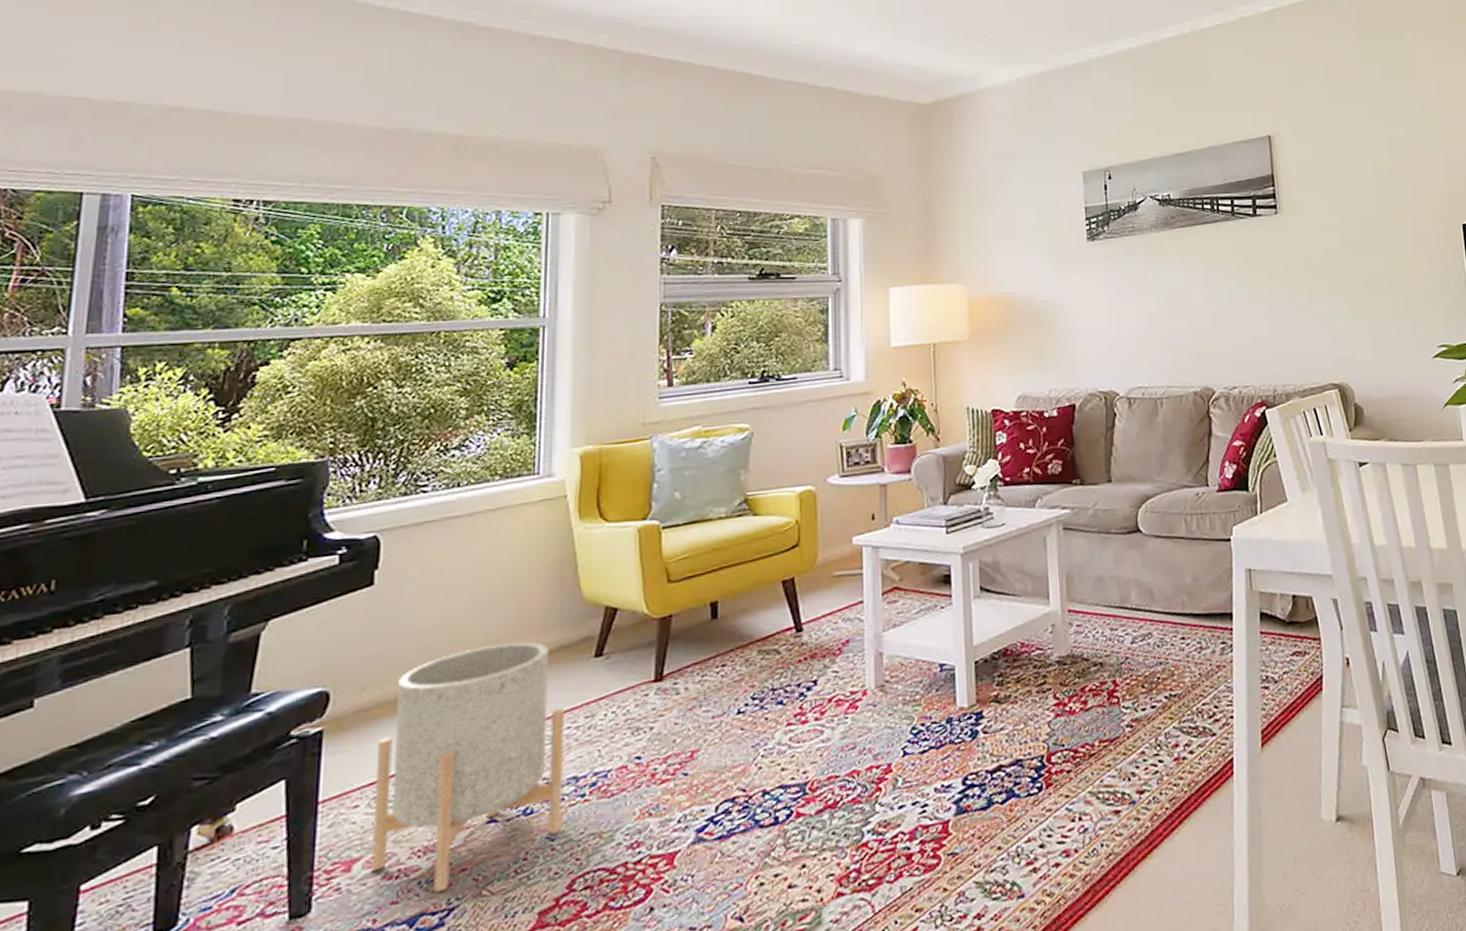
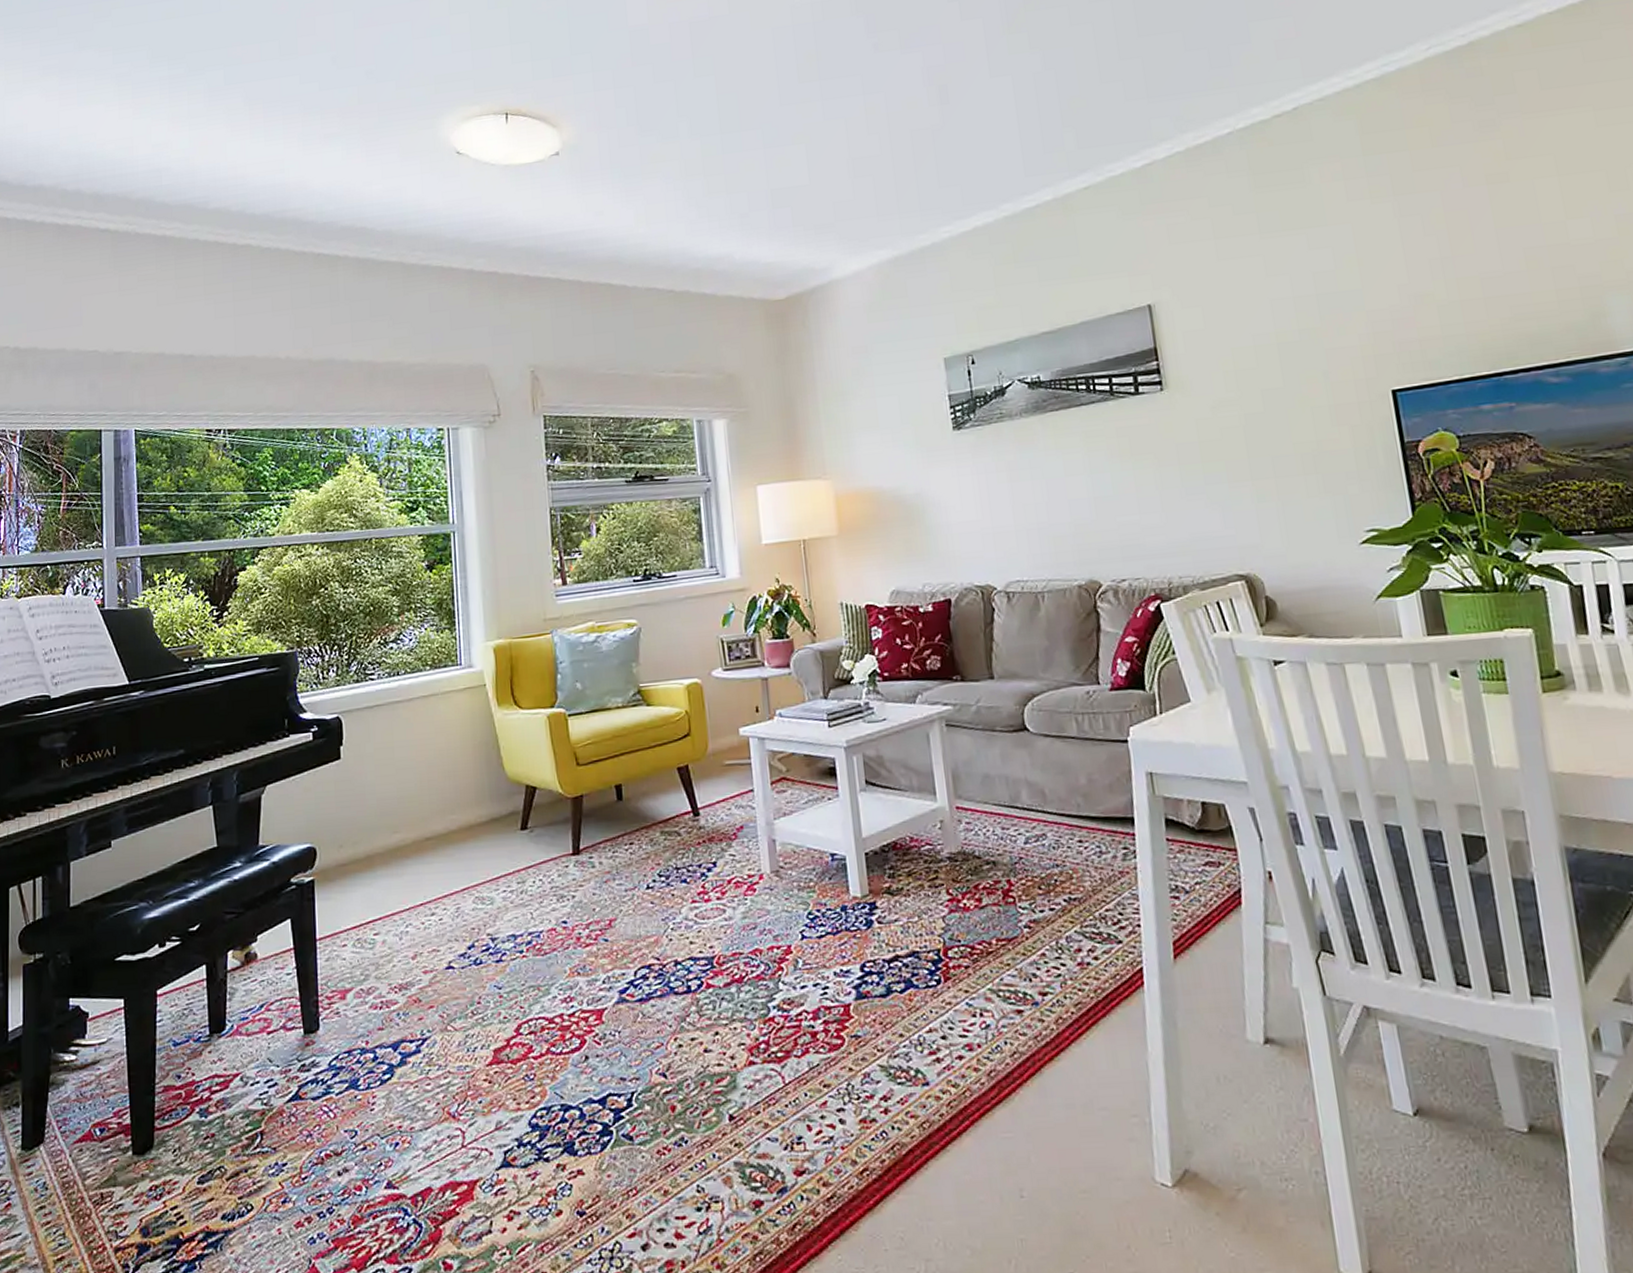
planter: present [369,641,564,893] -> none [356,813,506,1024]

